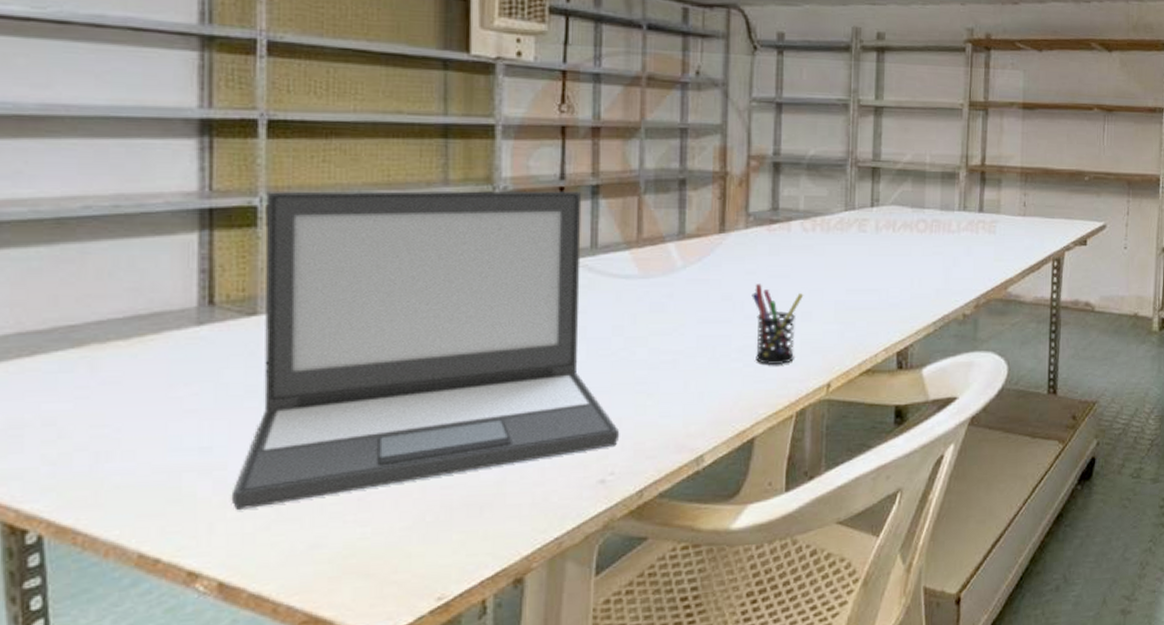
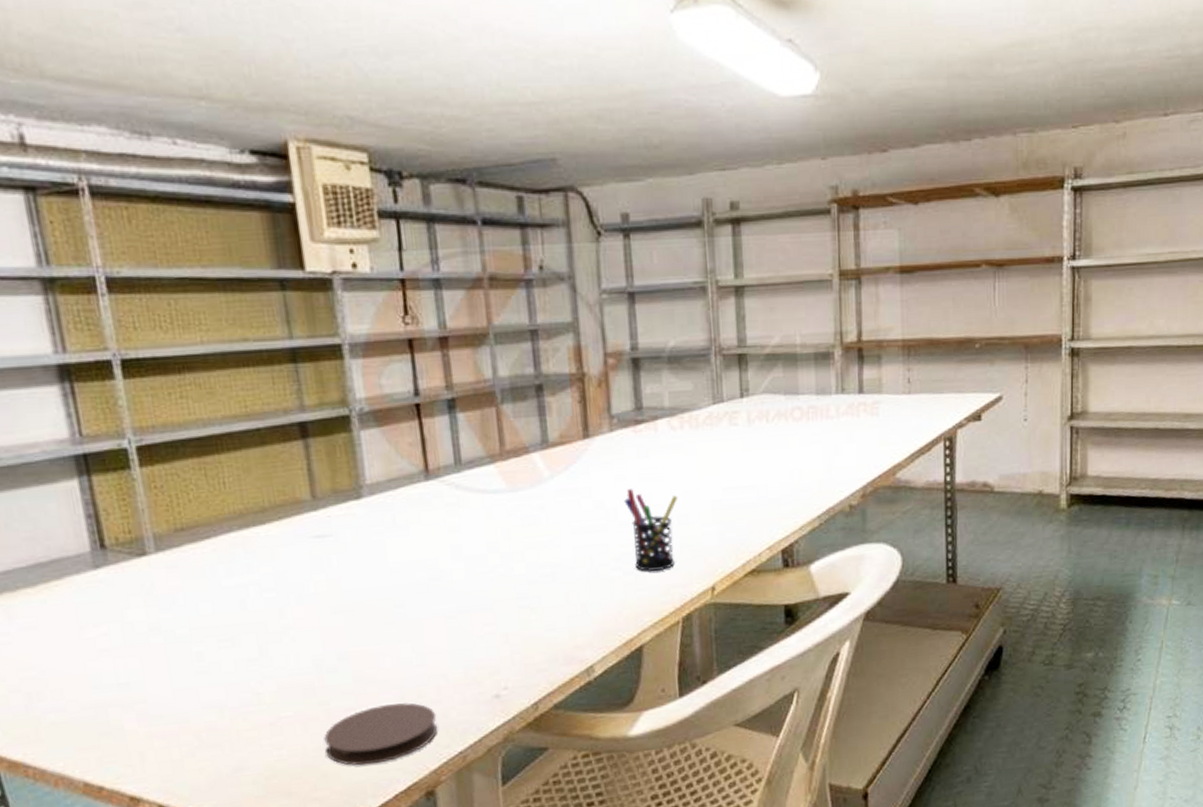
laptop: present [233,191,620,510] -> none [133,407,509,739]
coaster: none [414,483,537,548] -> present [324,702,438,766]

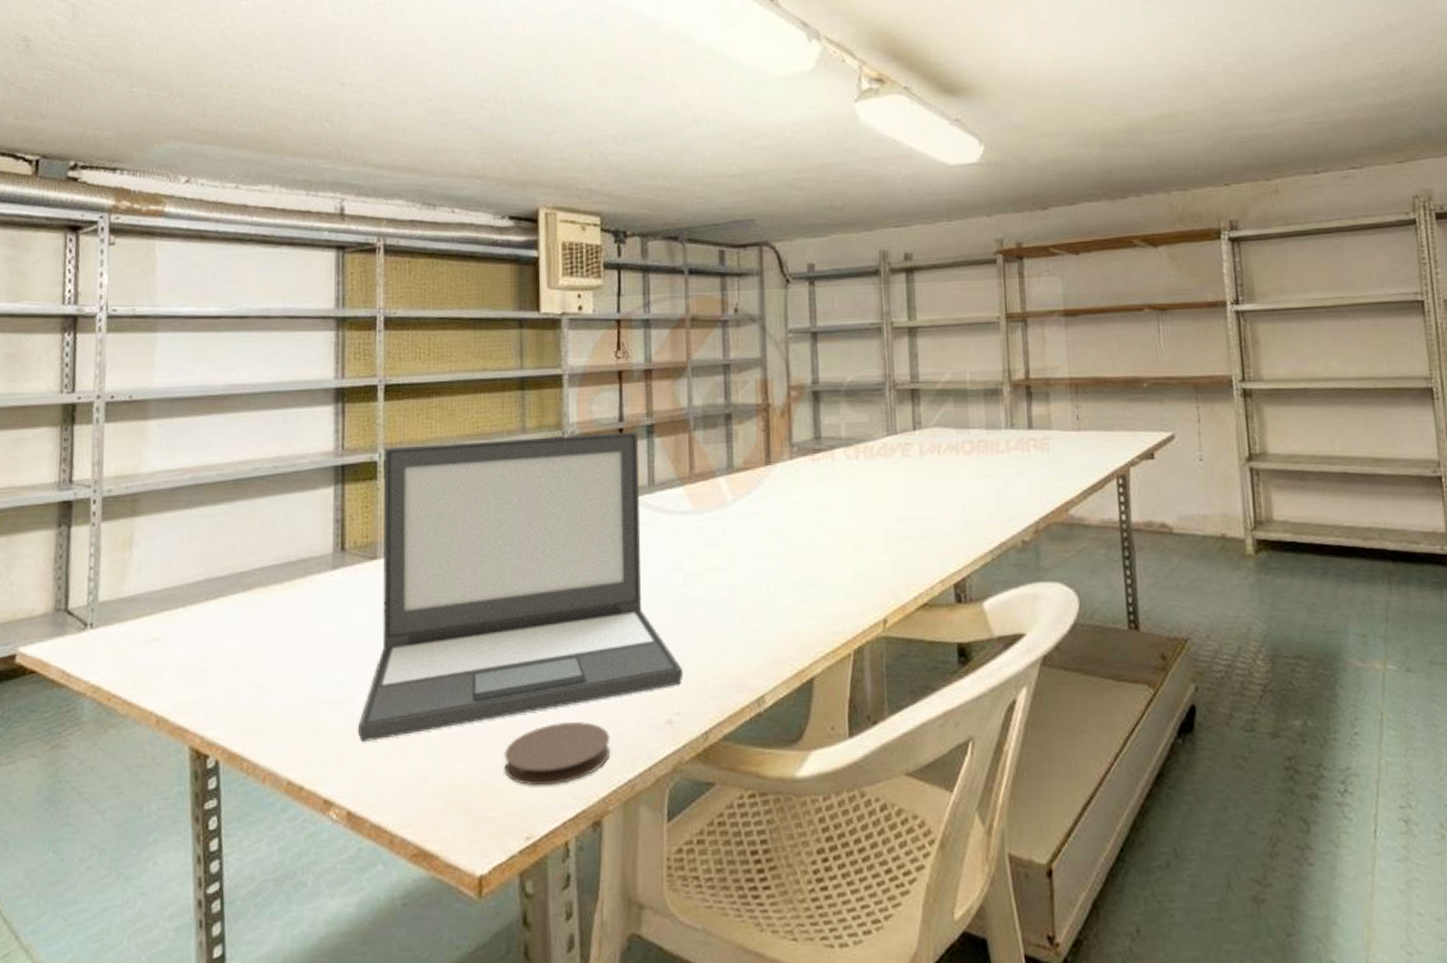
laptop: none [133,407,509,739] -> present [358,432,684,741]
pen holder: present [624,489,679,571] -> none [801,515,853,599]

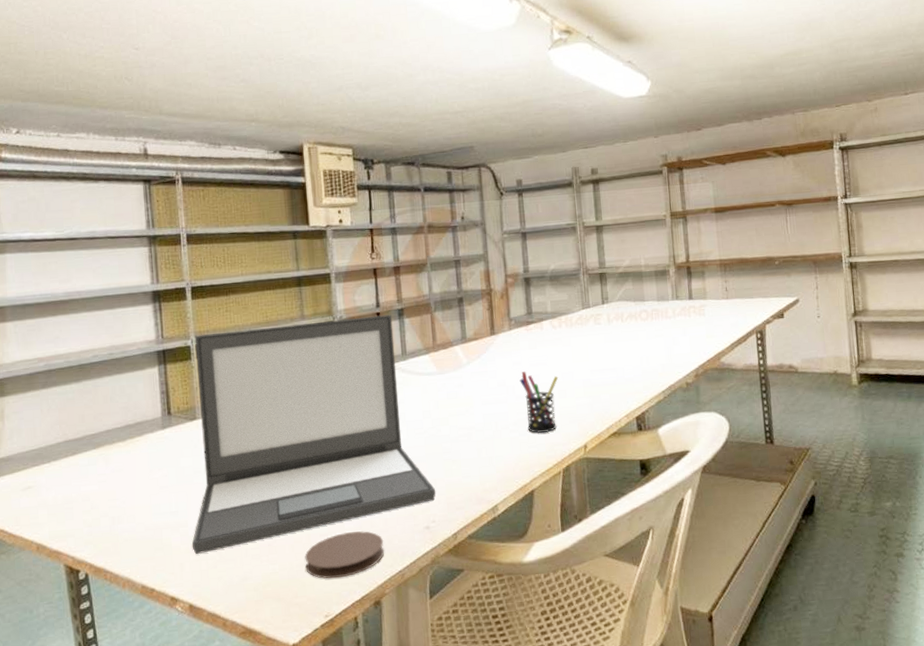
pen holder: none [801,515,853,599] -> present [519,371,559,433]

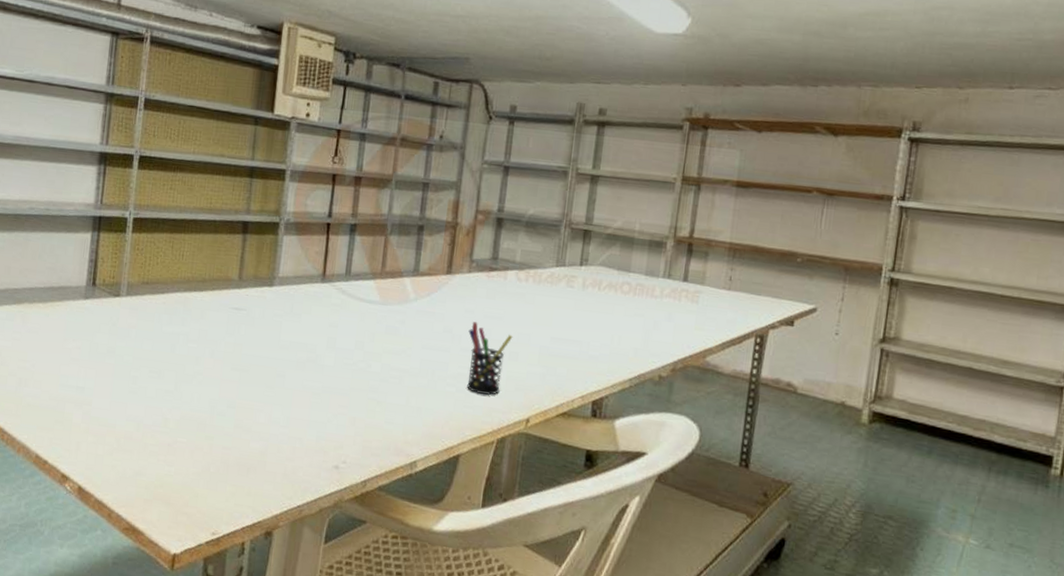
laptop: present [192,314,436,554] -> none [92,208,353,440]
coaster: present [305,531,385,579] -> none [201,450,288,498]

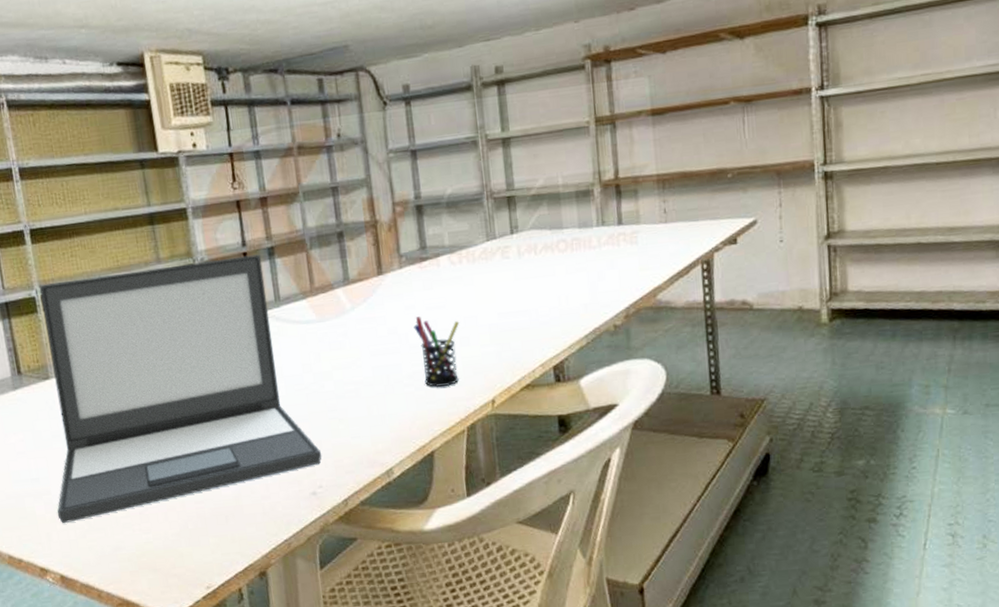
laptop: none [92,208,353,440] -> present [39,254,322,523]

